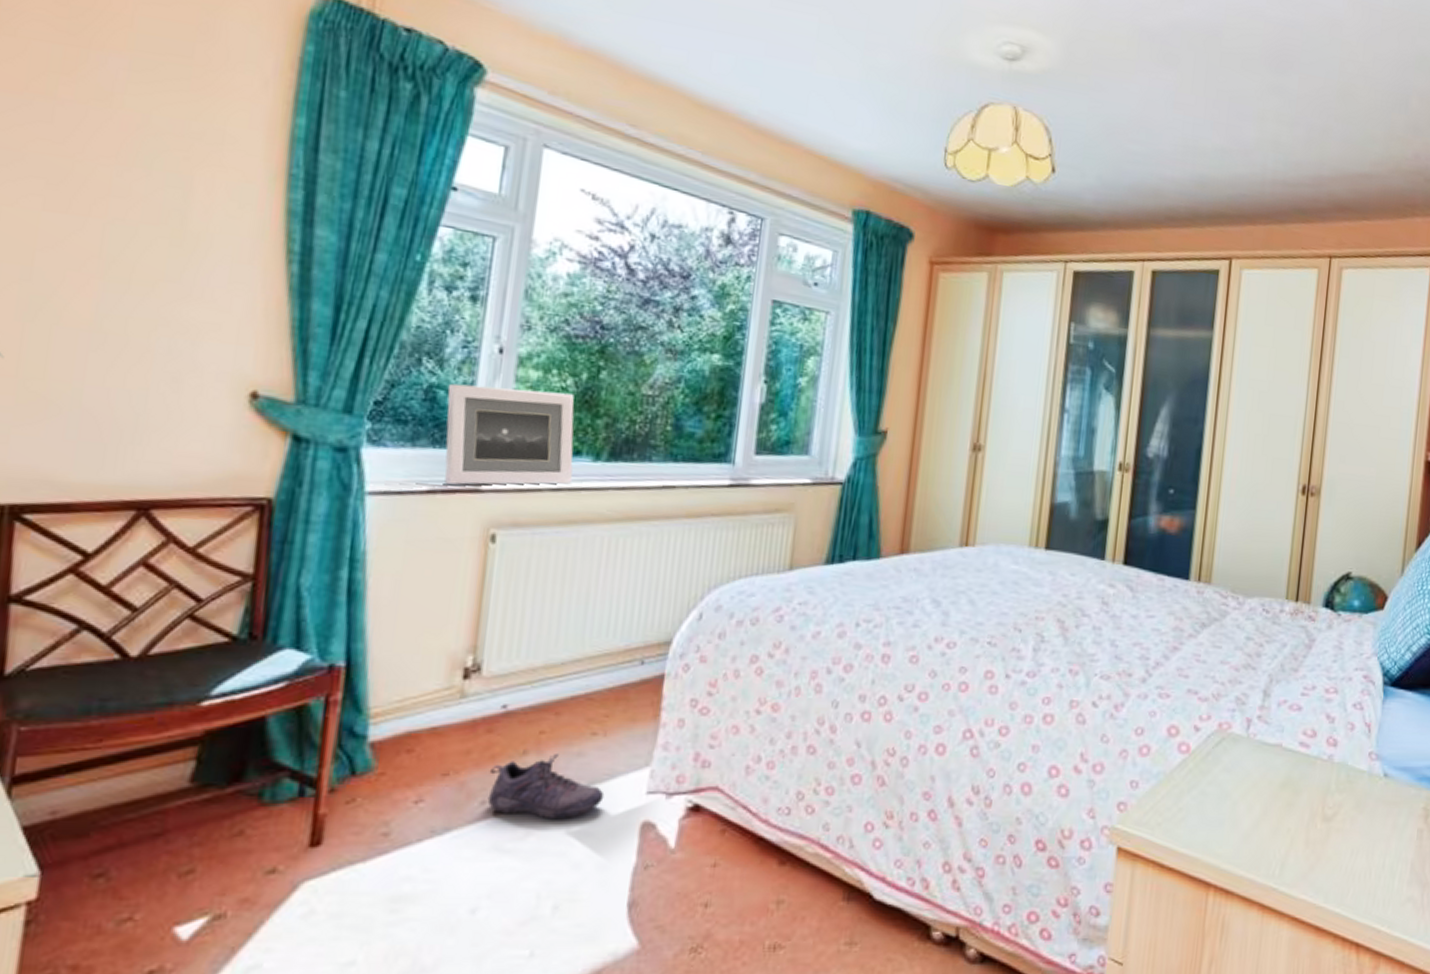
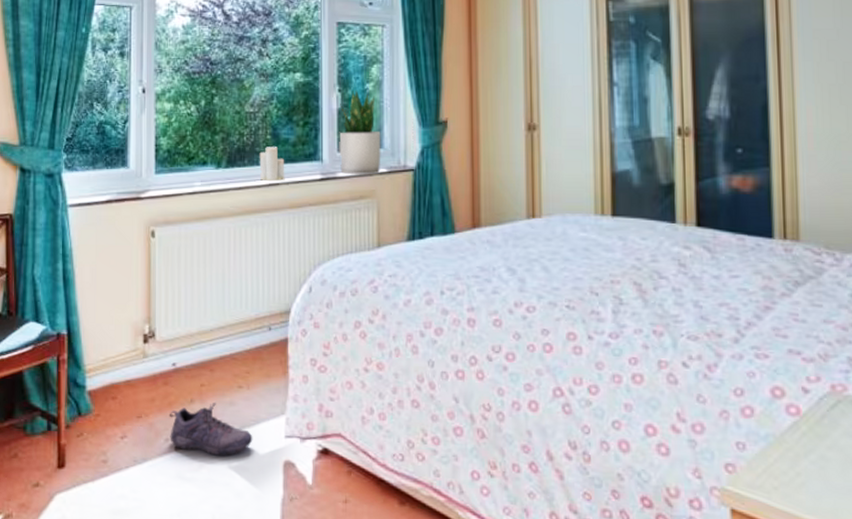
picture frame: present [444,383,575,485] -> none [112,118,203,195]
candle: none [652,437,687,484] -> present [259,144,285,182]
planter: none [755,383,810,485] -> present [339,90,381,175]

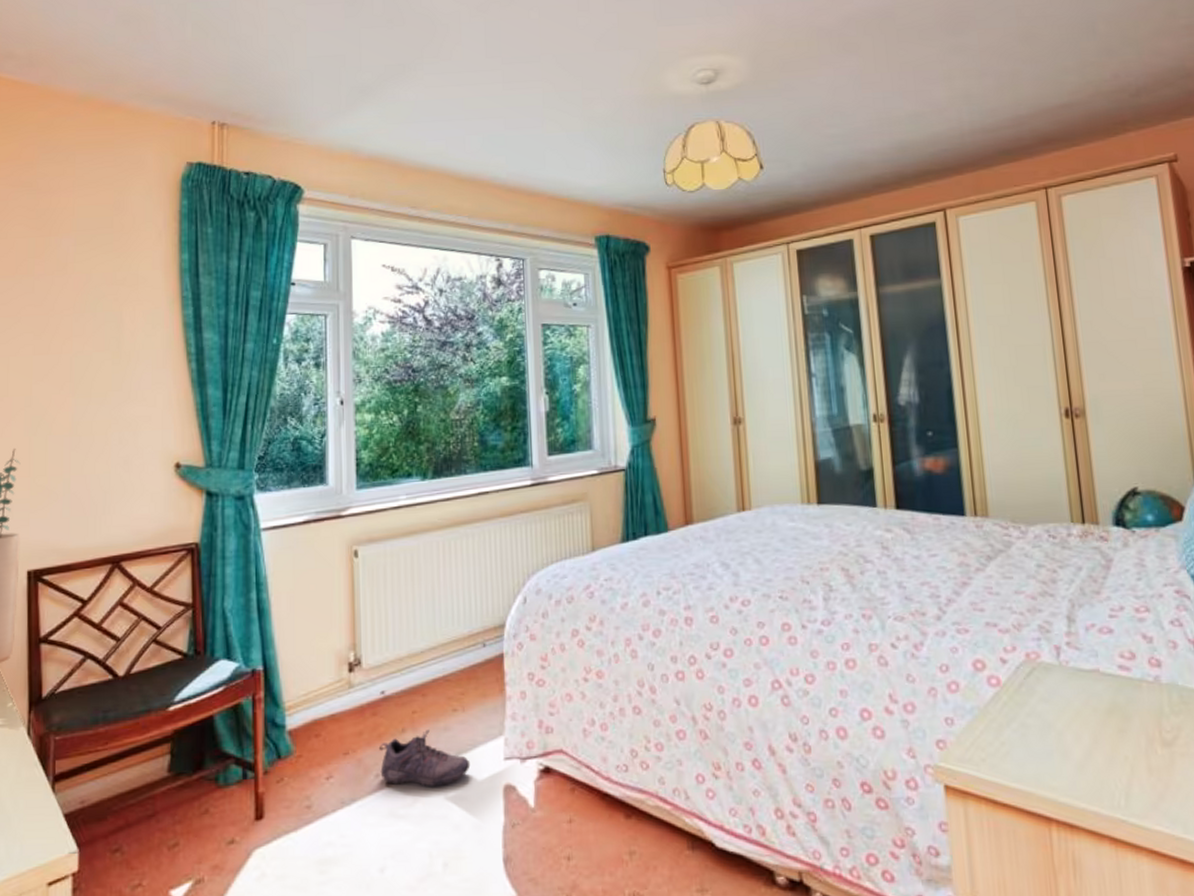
candle: present [259,144,285,182] -> none [467,451,495,491]
planter: present [339,90,381,175] -> none [548,391,592,479]

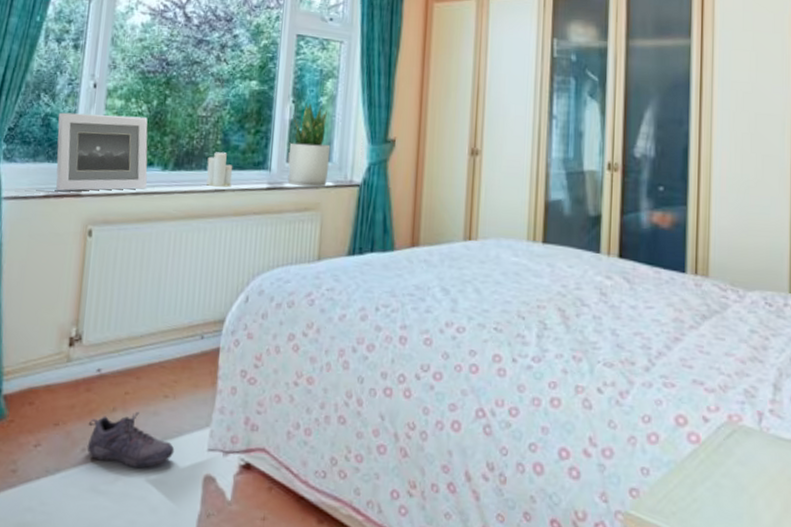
picture frame: none [308,428,409,514] -> present [56,112,148,191]
candle: none [467,451,495,491] -> present [206,150,233,188]
planter: none [548,391,592,479] -> present [287,102,331,188]

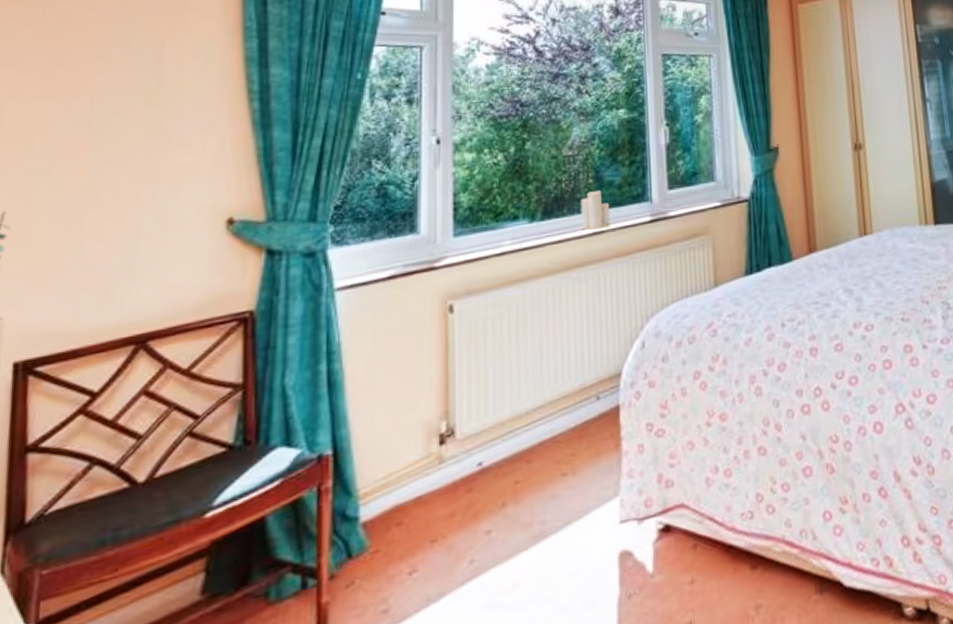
picture frame: present [56,112,148,191] -> none [396,167,514,268]
athletic shoe: present [86,412,175,469] -> none [473,500,582,569]
planter: present [287,102,331,188] -> none [668,122,714,213]

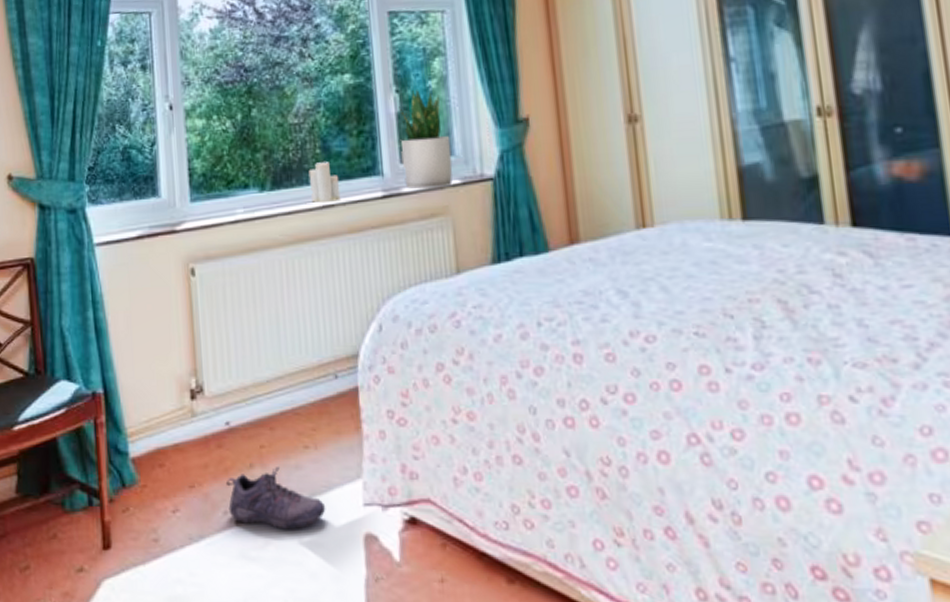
athletic shoe: none [473,500,582,569] -> present [225,467,326,530]
planter: none [668,122,714,213] -> present [399,89,453,190]

